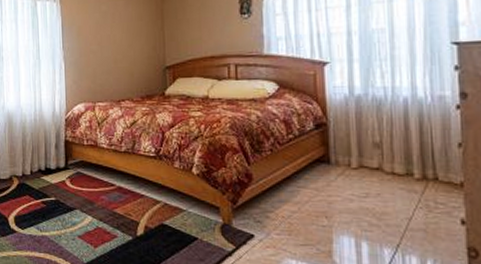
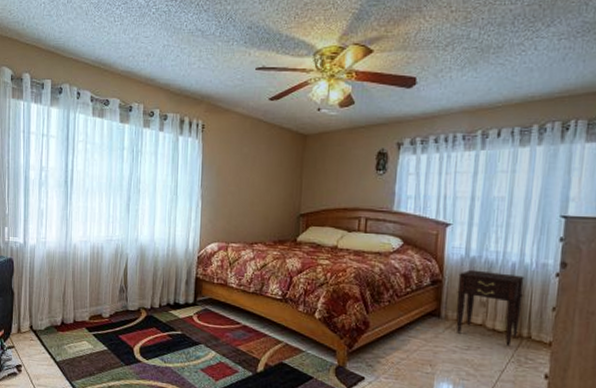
nightstand: none [344,109,422,189] -> present [456,269,524,345]

